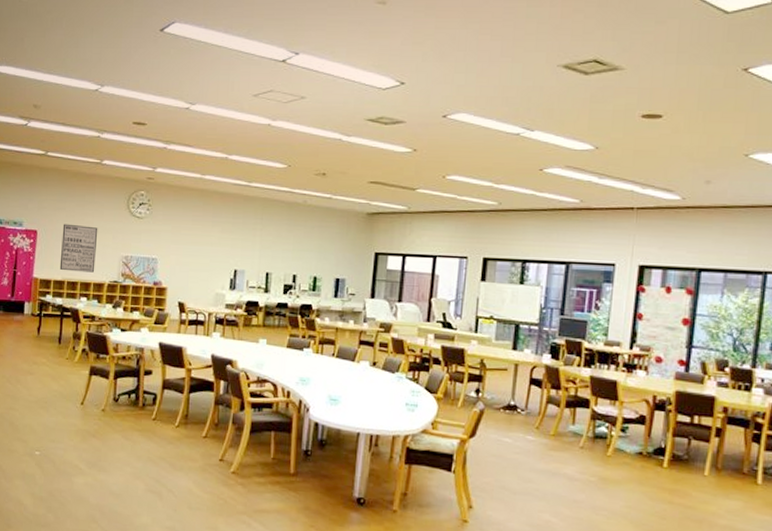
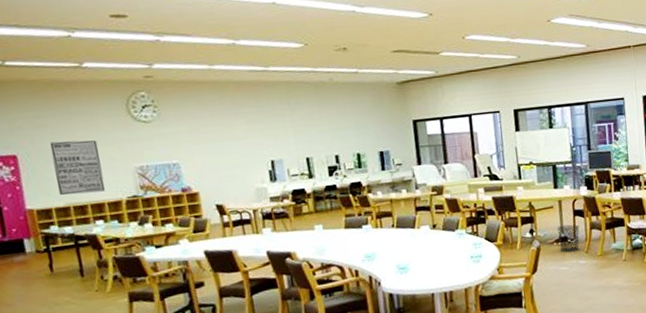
waste bin: none [506,391,534,424] -> present [557,224,580,253]

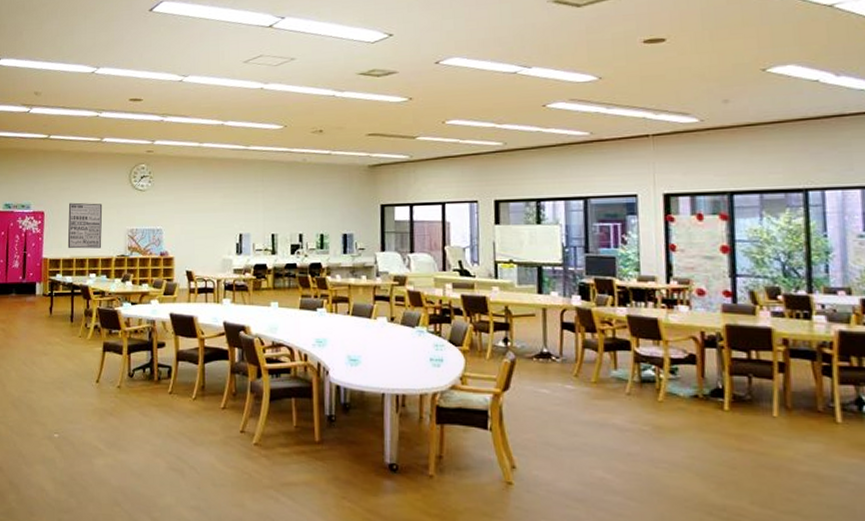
waste bin: present [557,224,580,253] -> none [538,338,569,372]

